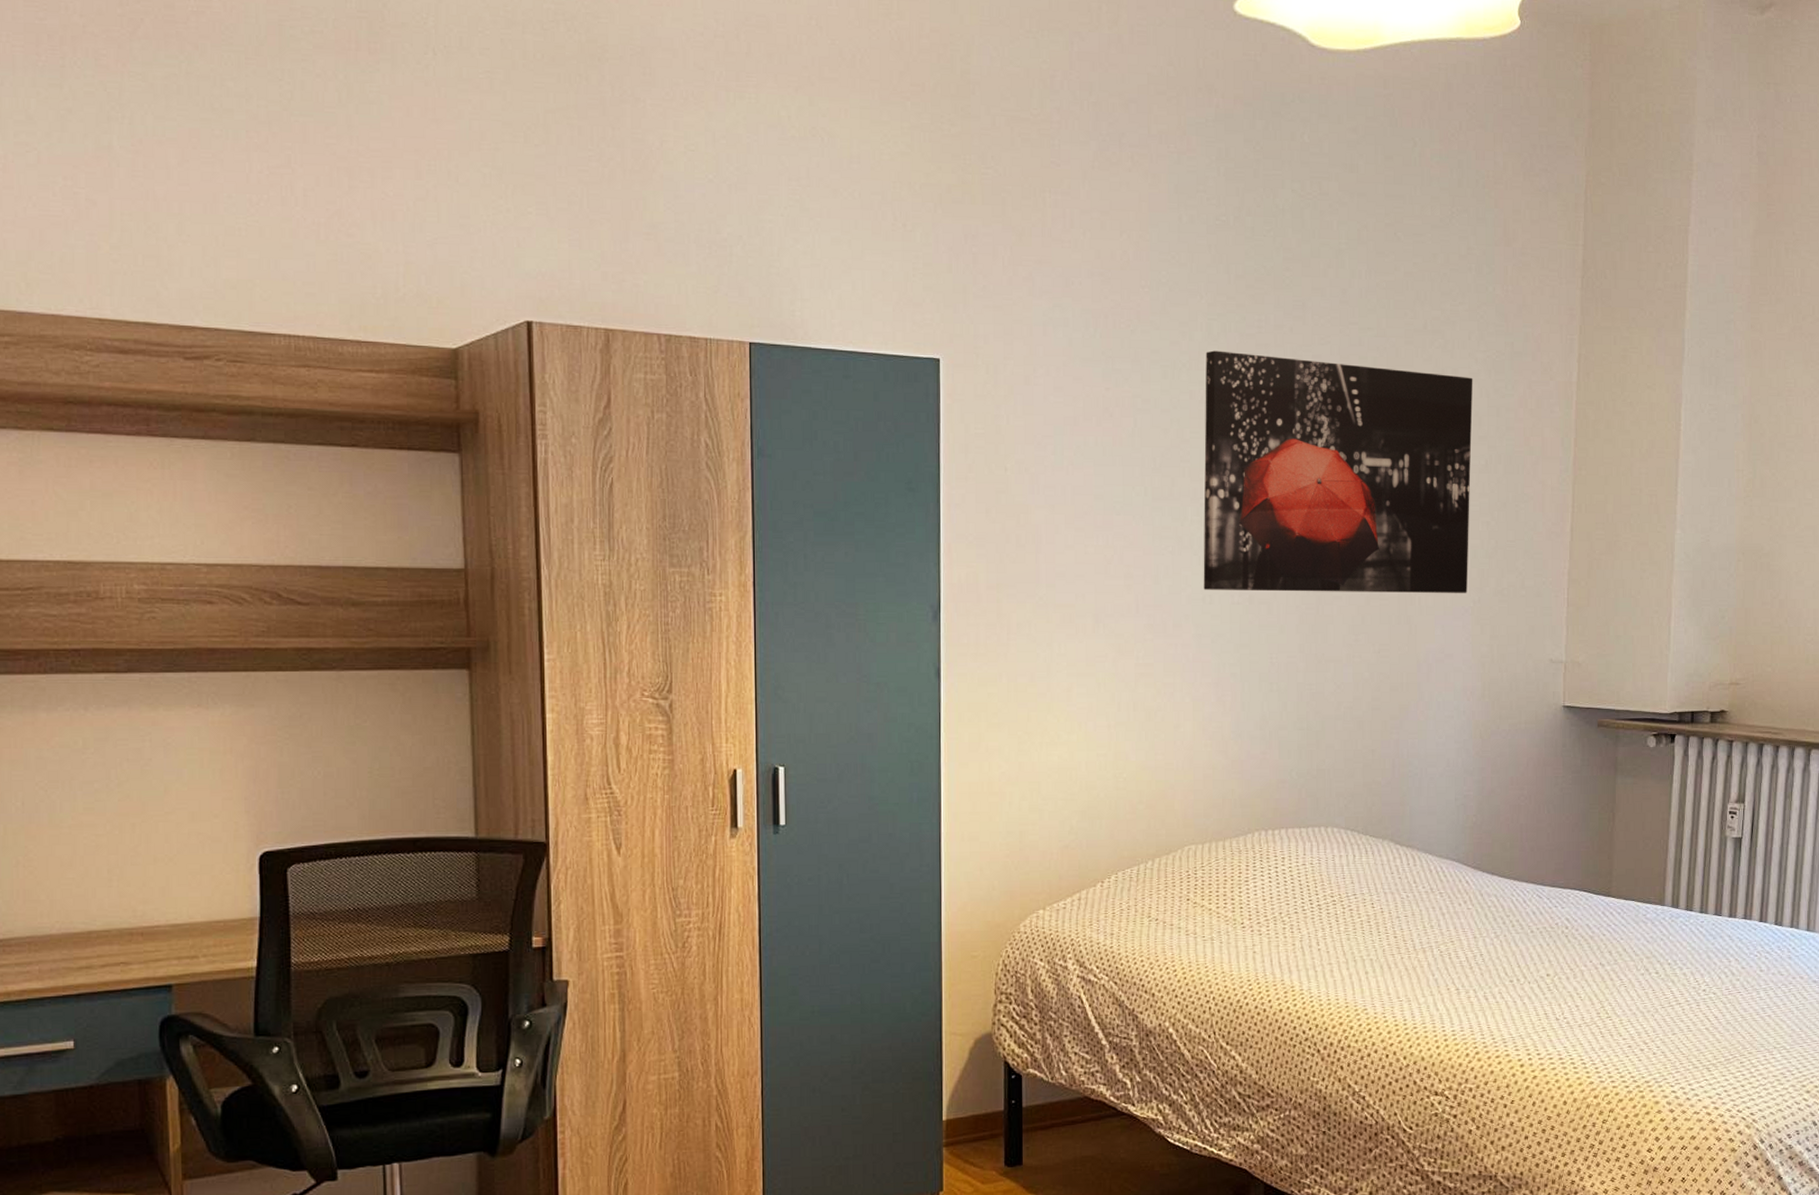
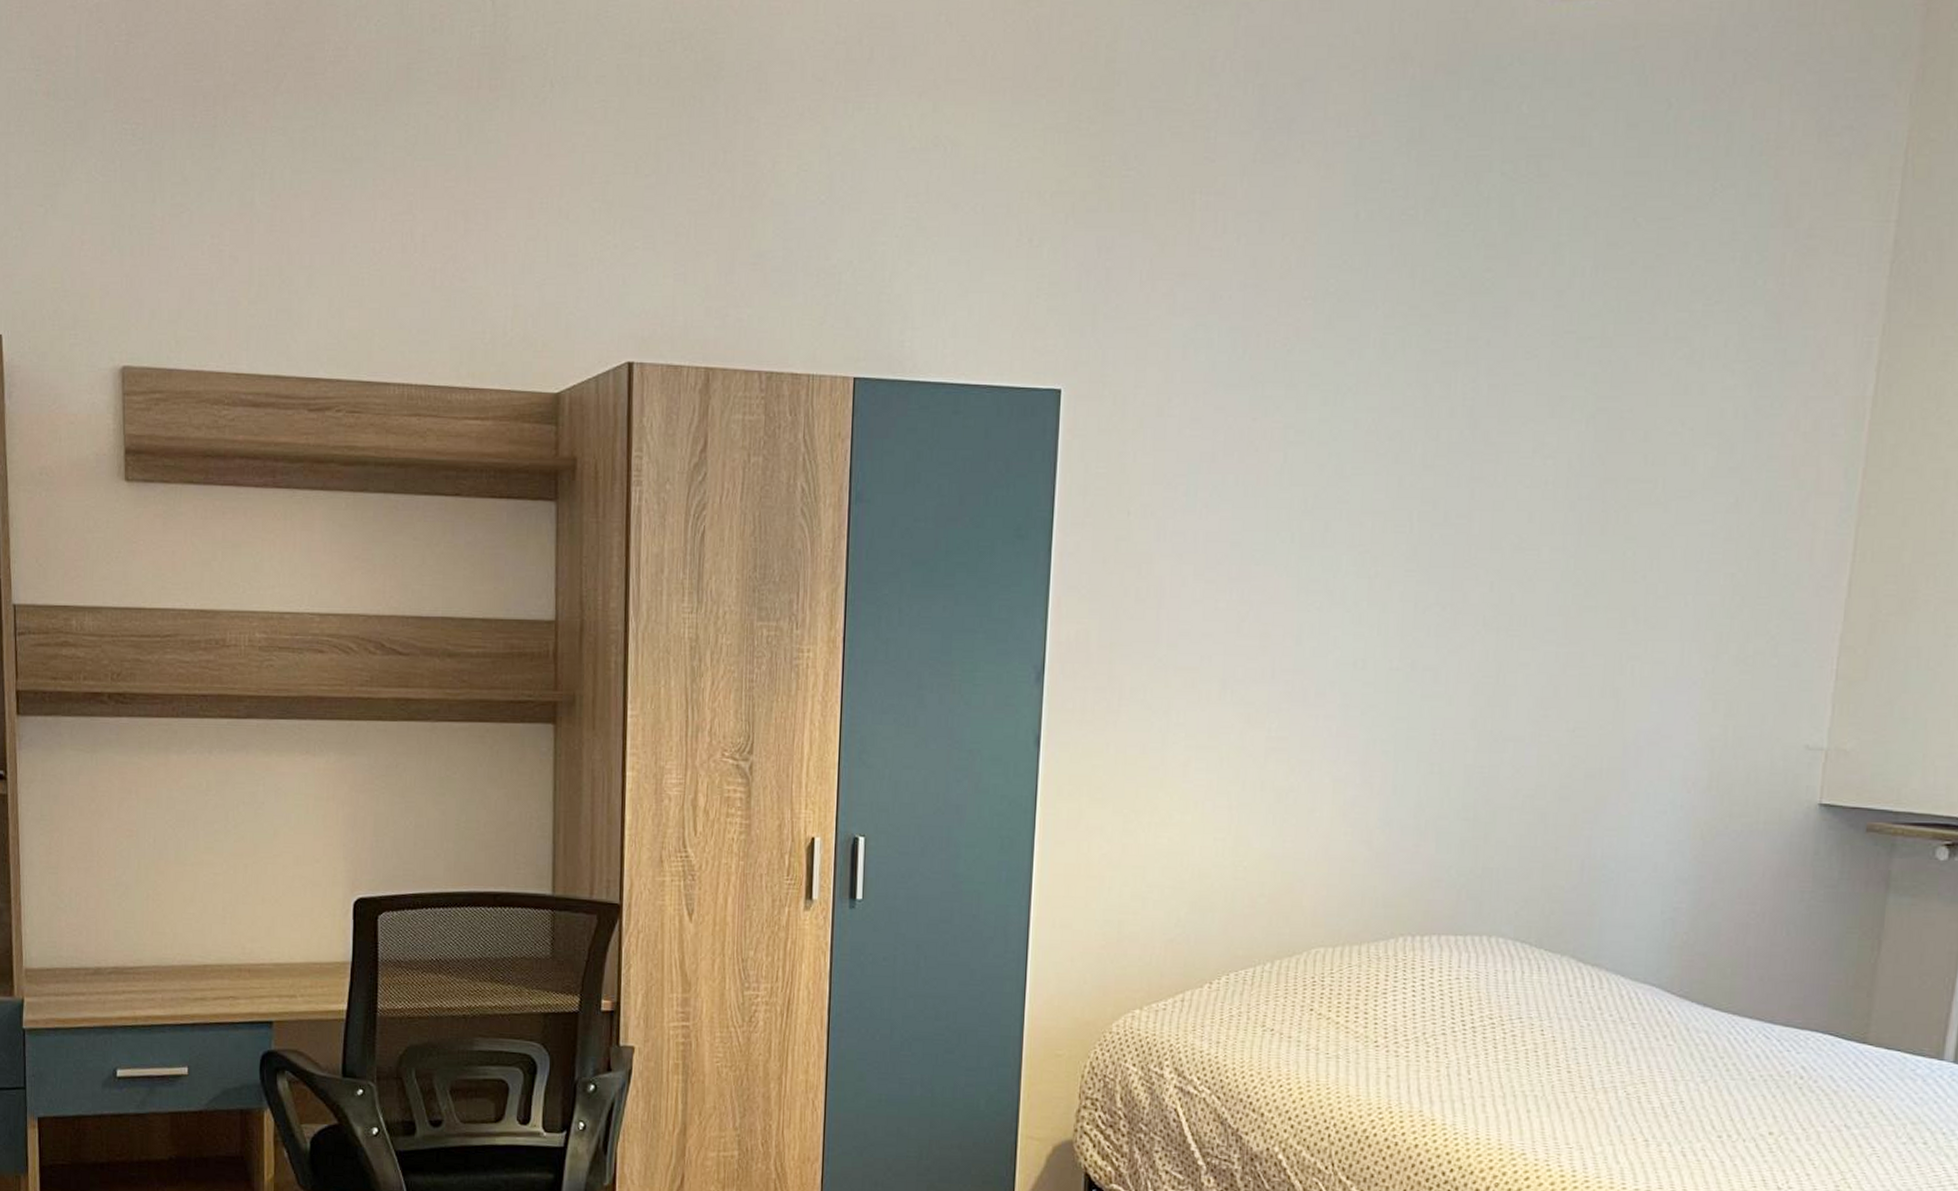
wall art: present [1203,350,1473,593] -> none [1355,370,1727,661]

